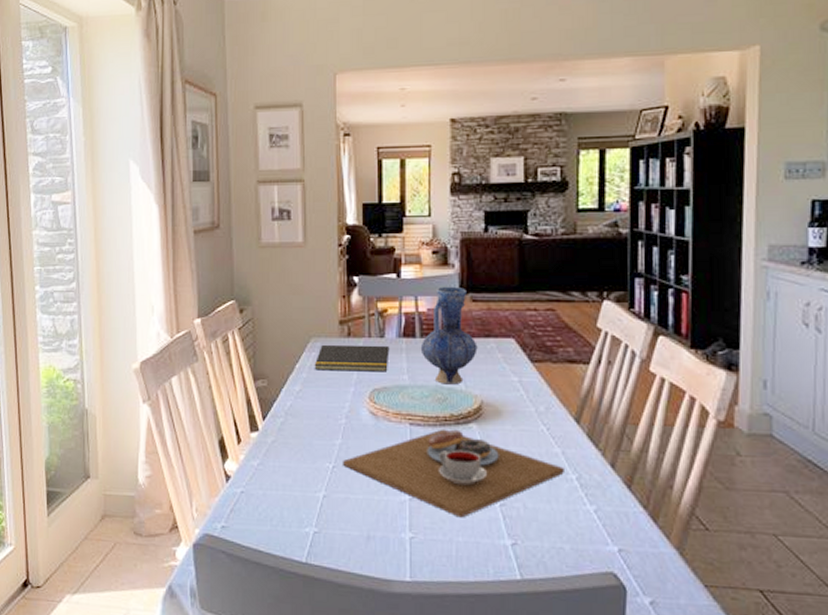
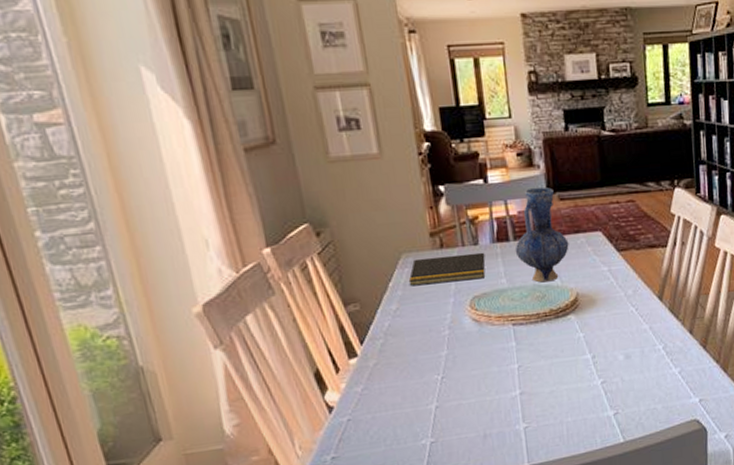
place setting: present [342,429,564,518] -> none [450,322,653,401]

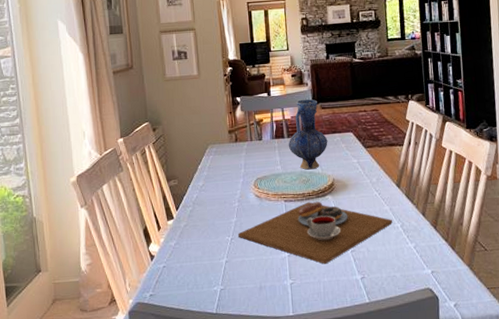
notepad: present [408,252,486,287] -> none [212,145,267,169]
place setting: none [450,322,653,401] -> present [237,201,392,264]

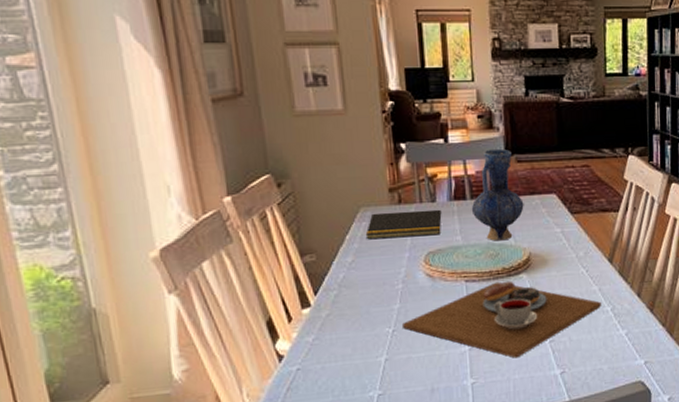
notepad: none [212,145,267,169] -> present [365,209,442,240]

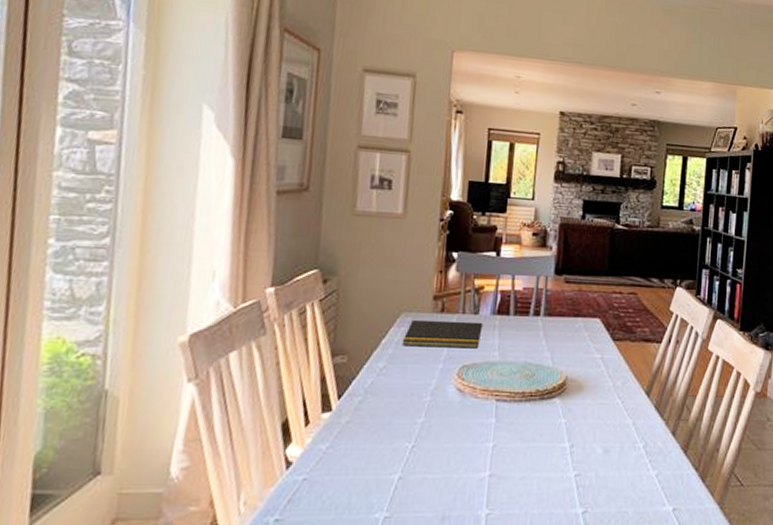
place setting: present [401,281,601,358] -> none [422,404,634,491]
vase: present [471,148,524,241] -> none [513,267,567,361]

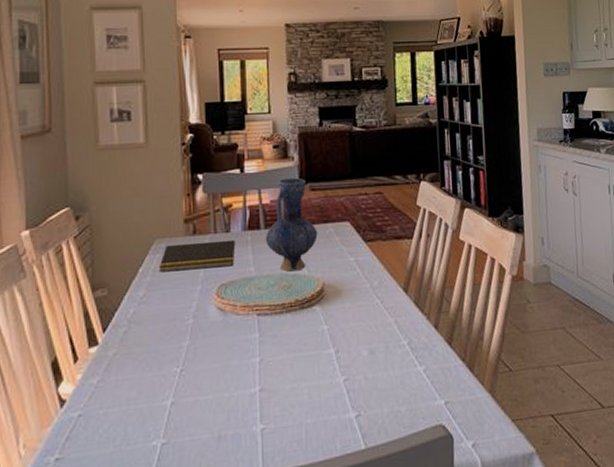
vase: none [513,267,567,361] -> present [265,177,318,272]

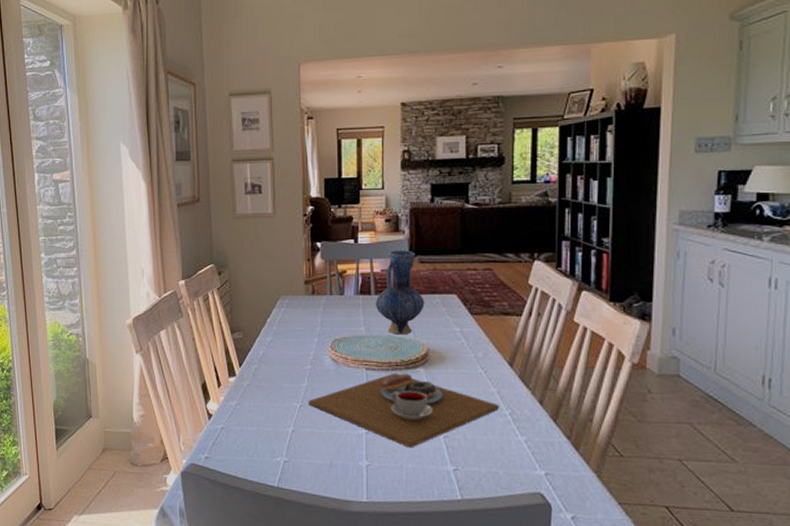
notepad: present [158,239,236,273] -> none [283,301,348,325]
place setting: none [190,313,397,400] -> present [307,373,499,448]

